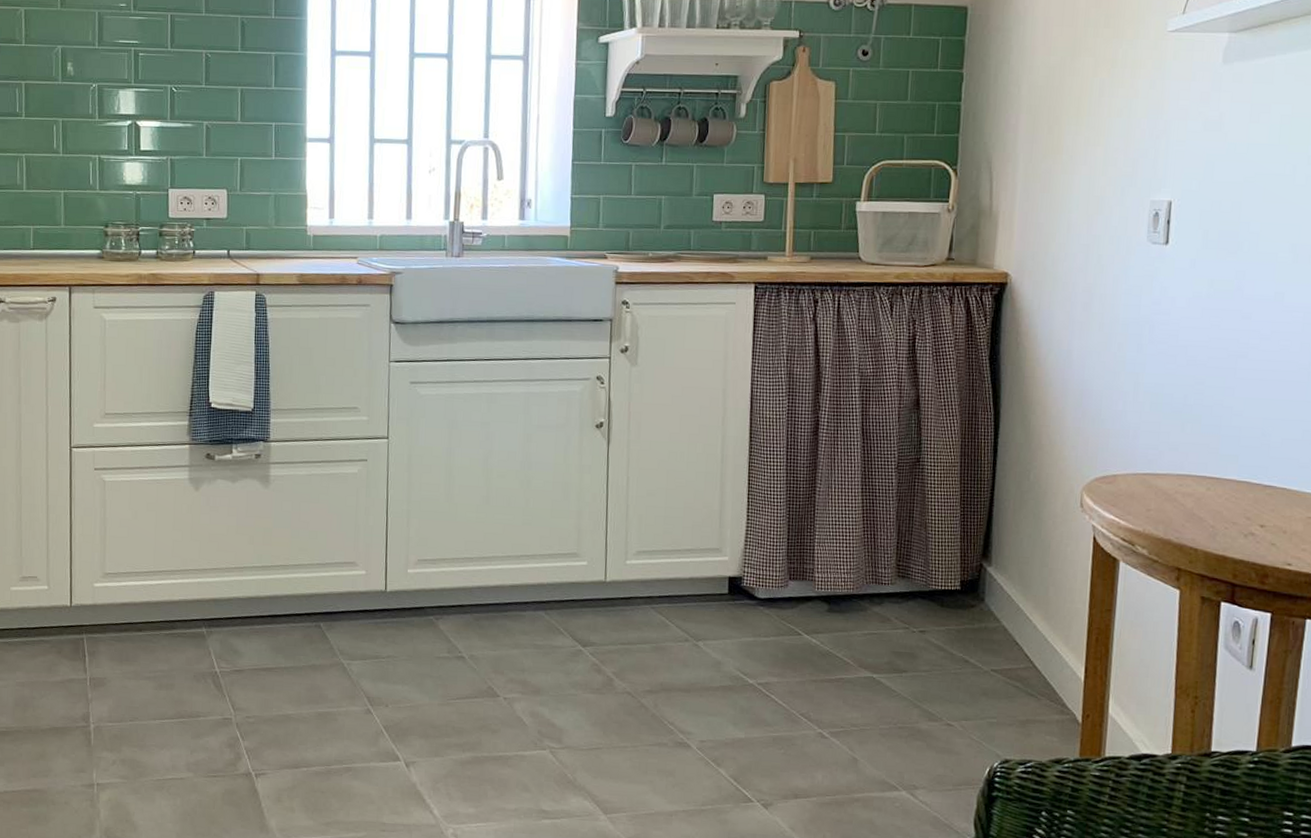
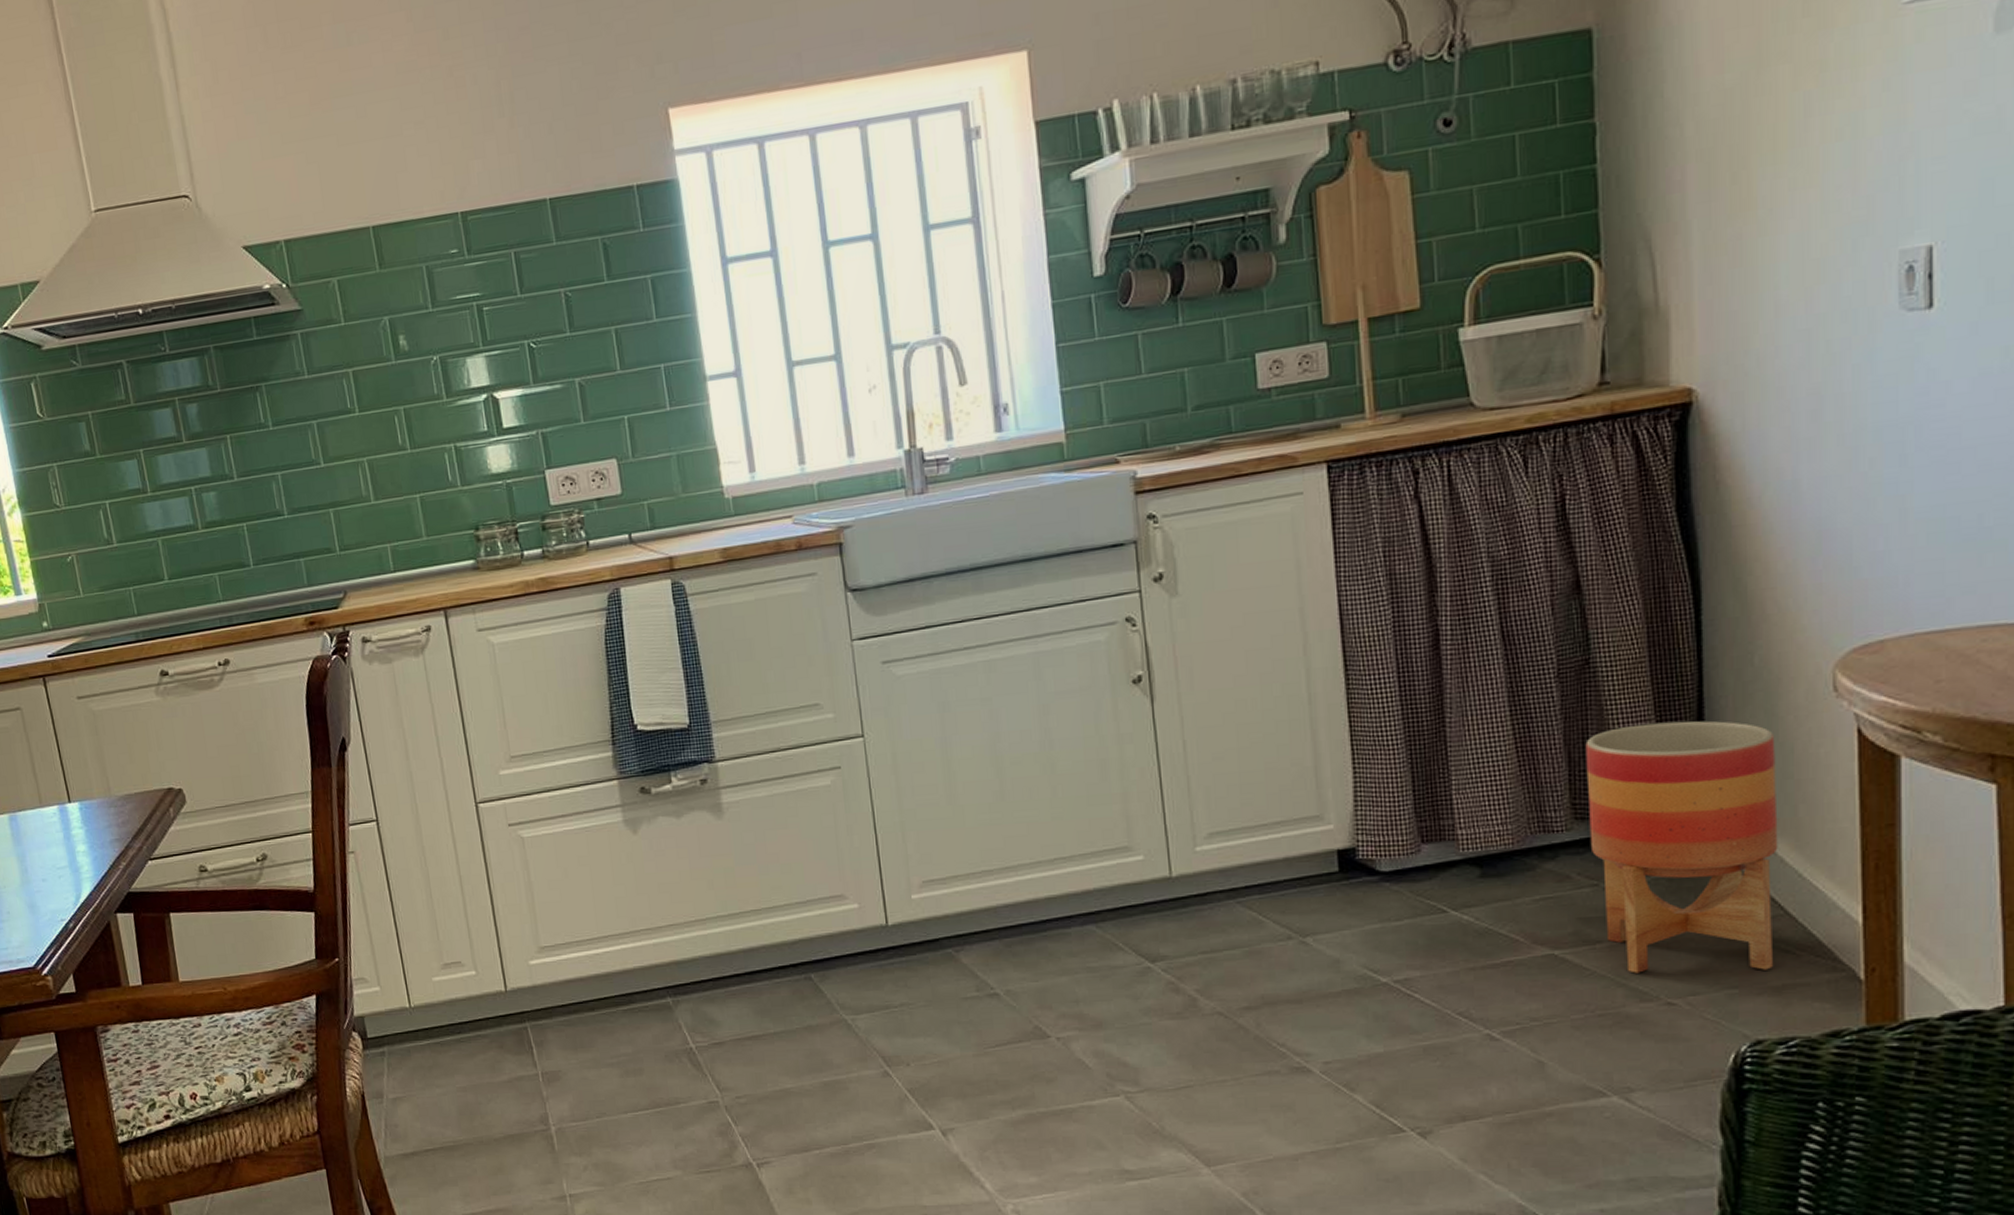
planter: none [906,512,1039,707] -> present [1585,720,1778,974]

